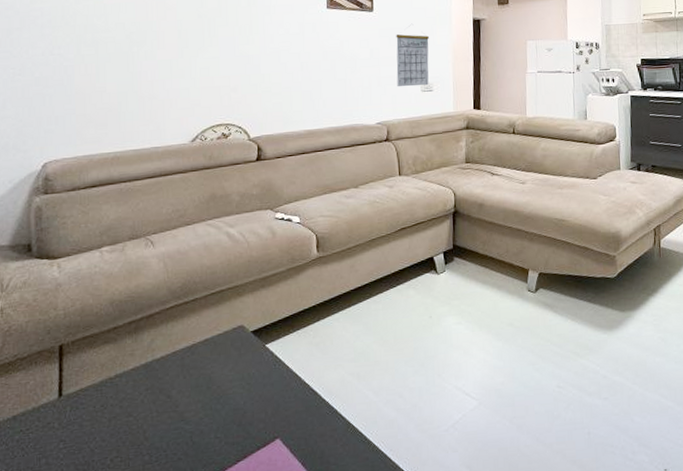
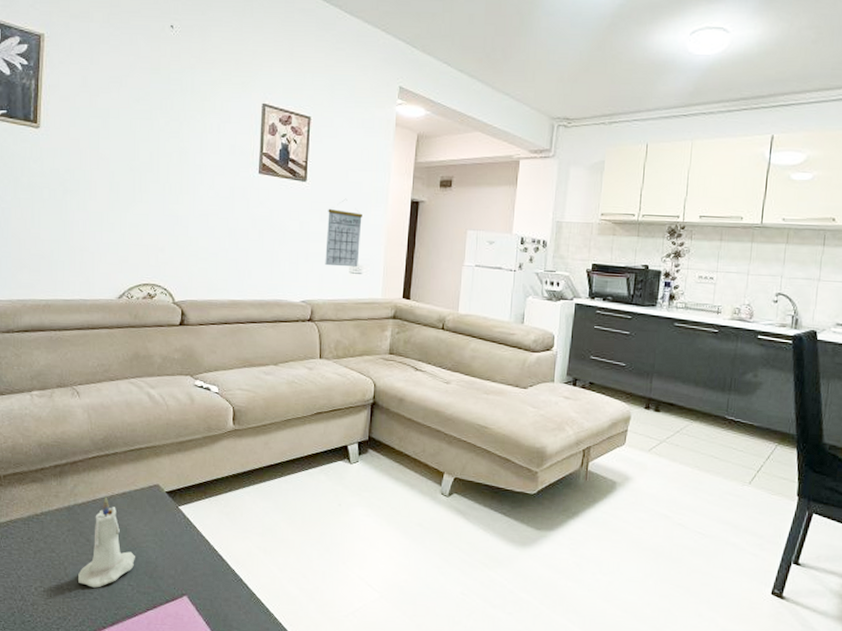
candle: none [159,347,221,448] -> present [78,497,135,588]

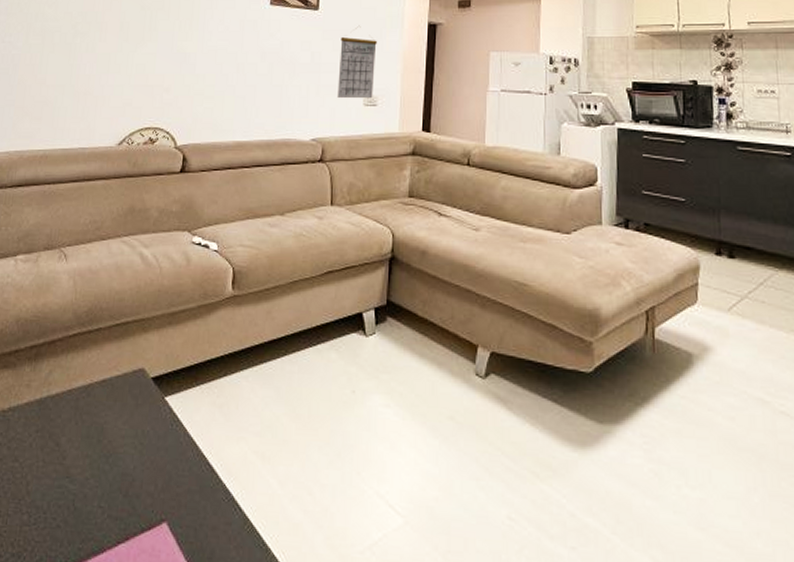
candle: present [78,497,135,588] -> none [40,385,110,511]

